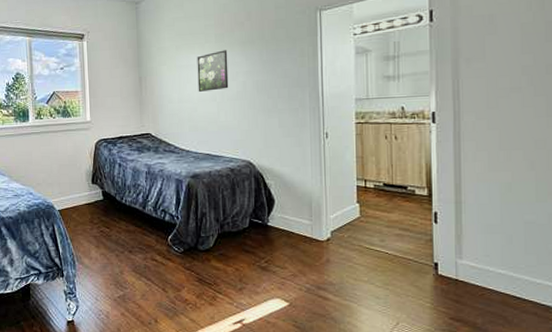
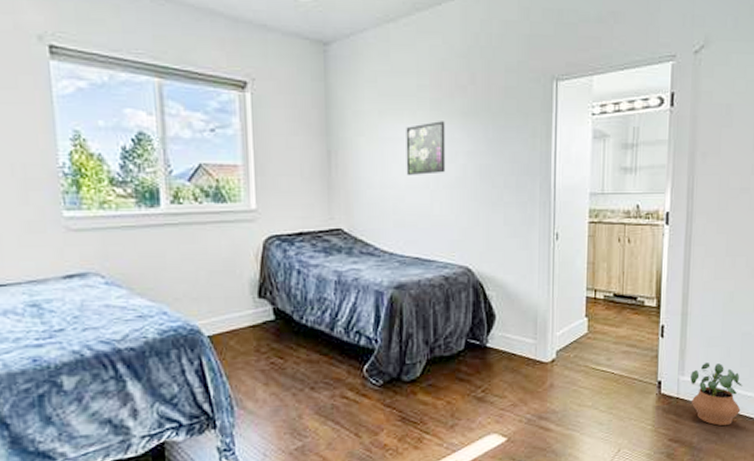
potted plant: none [469,249,530,309] -> present [690,363,742,426]

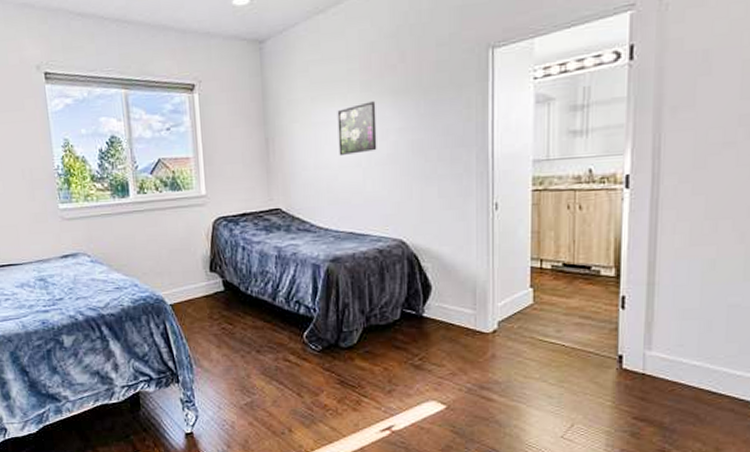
potted plant: present [690,363,742,426] -> none [660,337,729,406]

